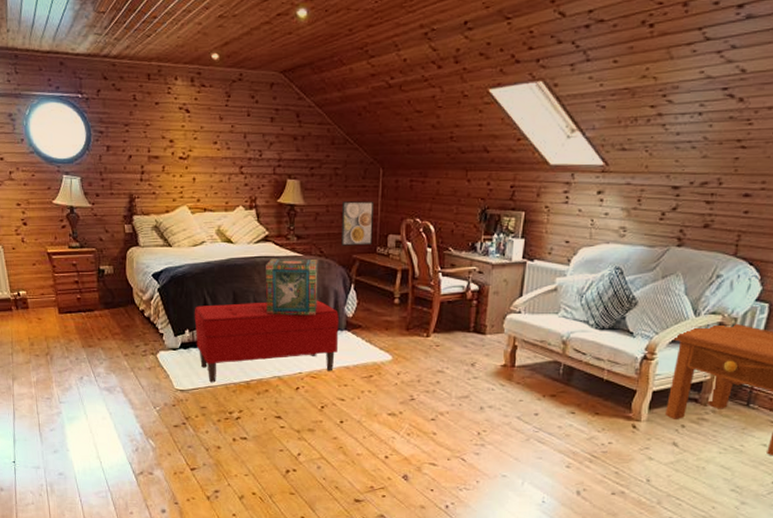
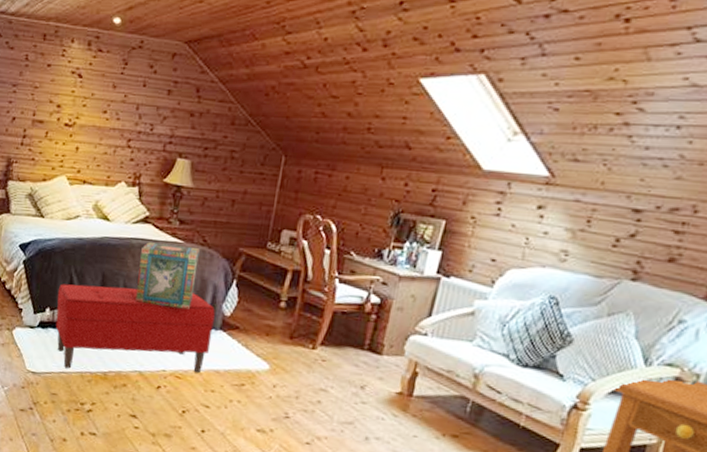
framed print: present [341,201,375,246] -> none [228,188,271,240]

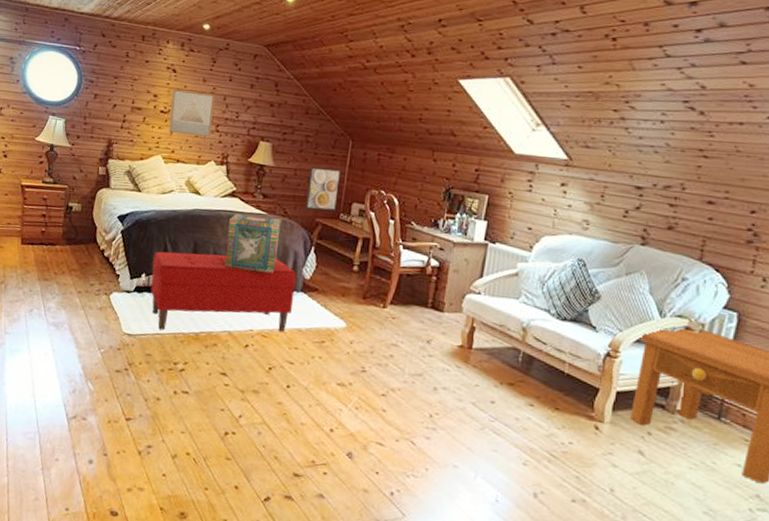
wall art: none [74,97,126,155] -> present [168,89,215,138]
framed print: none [228,188,271,240] -> present [306,167,342,211]

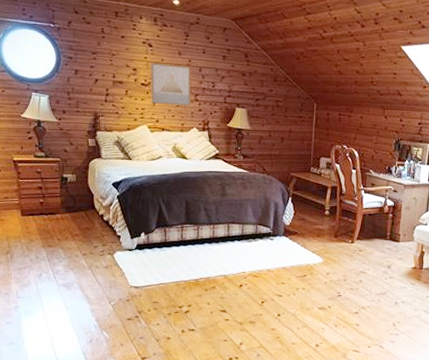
bench: present [150,251,296,332] -> none [150,210,278,280]
decorative box: present [224,214,281,274] -> none [215,174,261,223]
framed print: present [306,167,342,211] -> none [281,128,309,166]

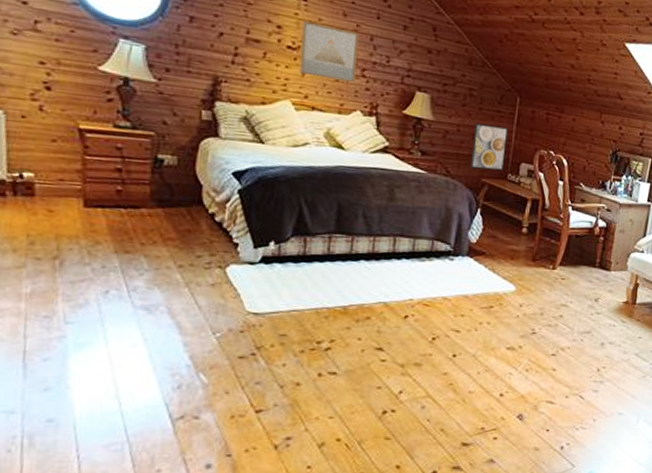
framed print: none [281,128,309,166] -> present [470,123,509,172]

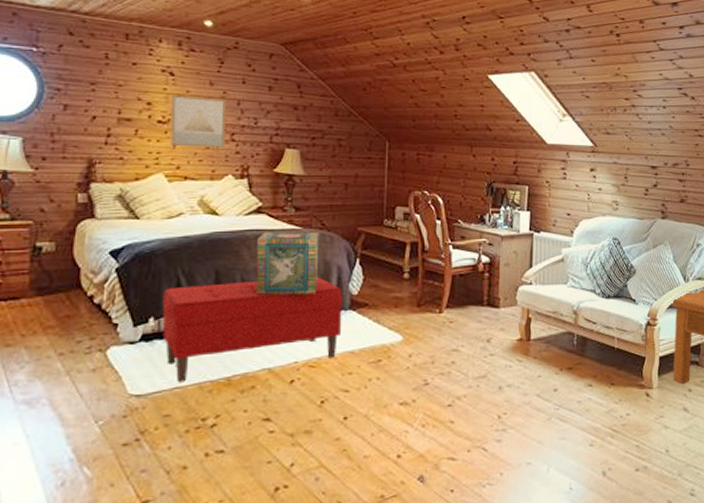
bench: none [282,214,461,306] -> present [162,277,342,383]
decorative box: none [377,172,443,238] -> present [256,231,319,296]
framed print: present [470,123,509,172] -> none [345,173,381,218]

